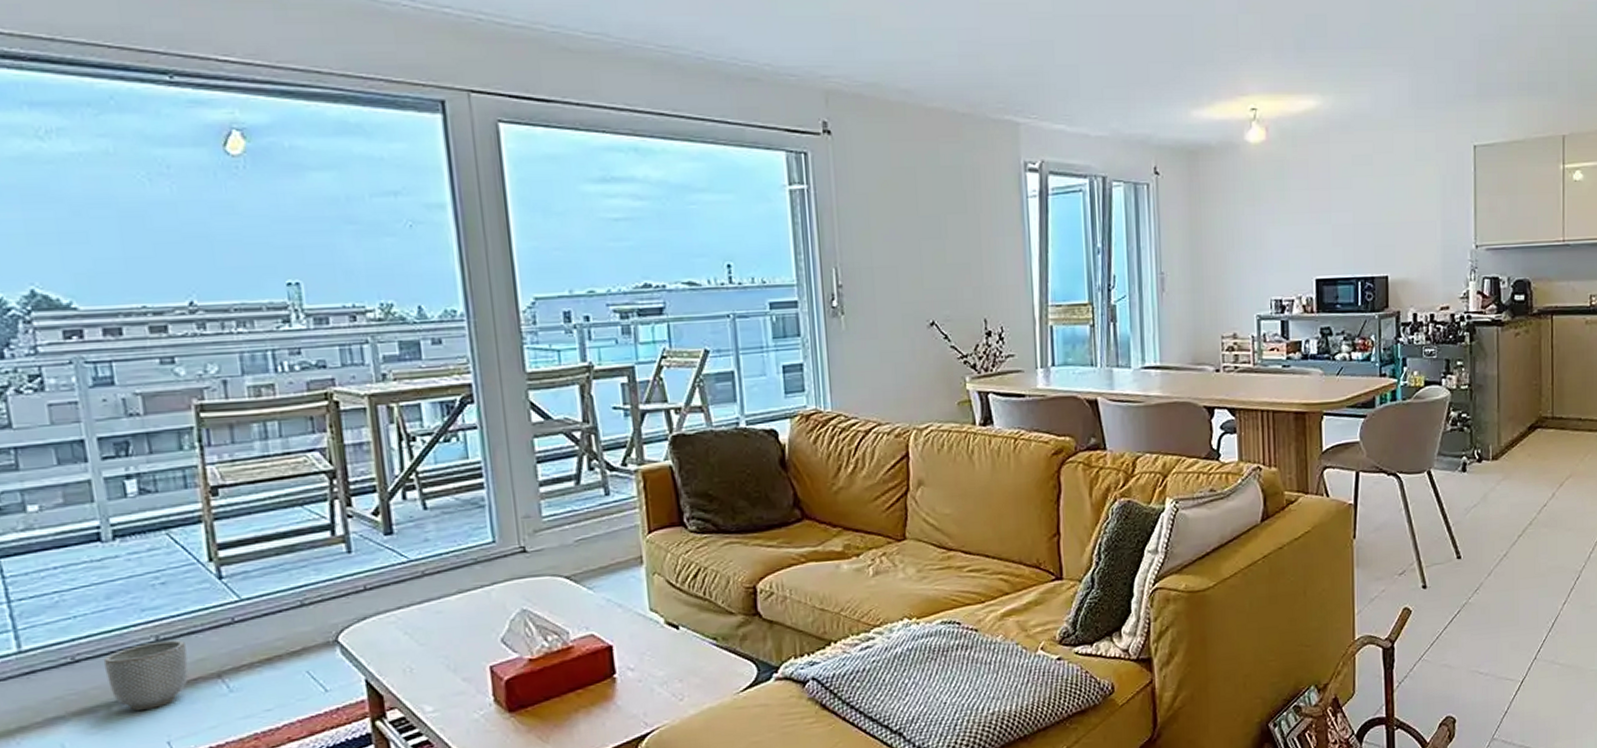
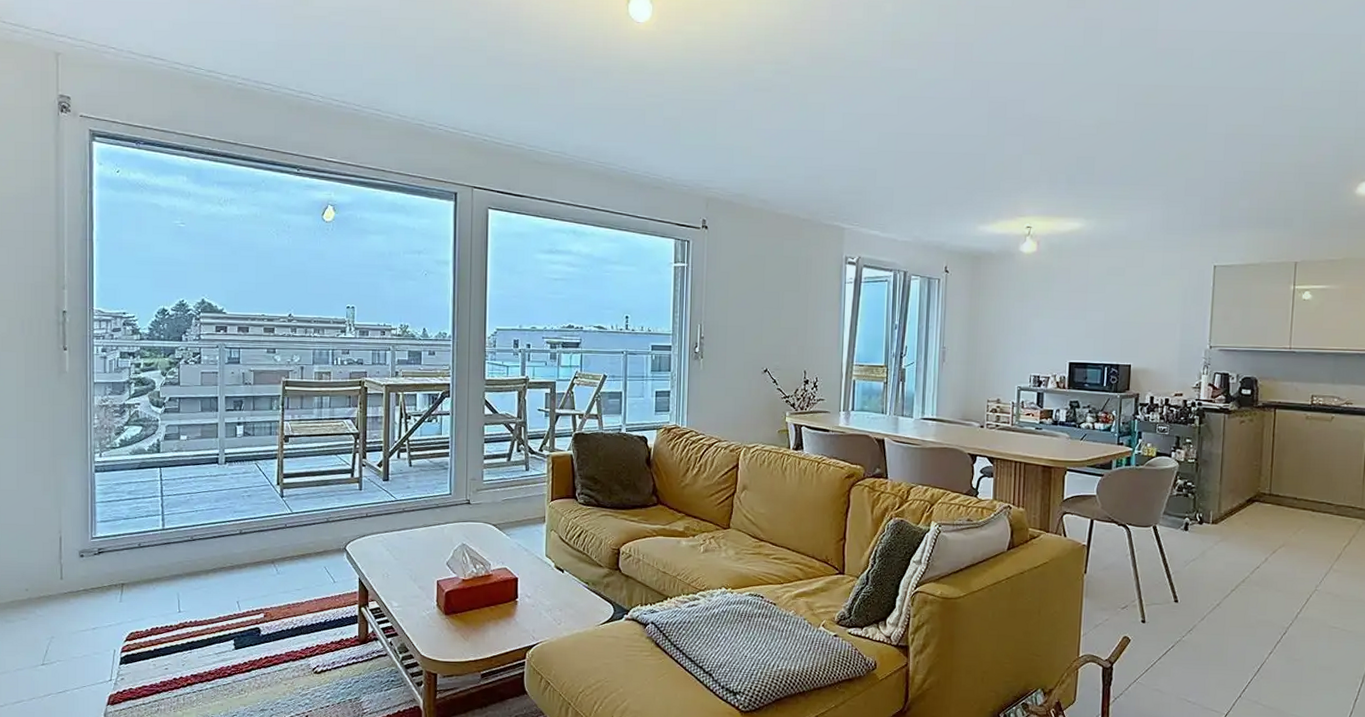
planter: present [103,639,188,712] -> none [208,533,256,579]

